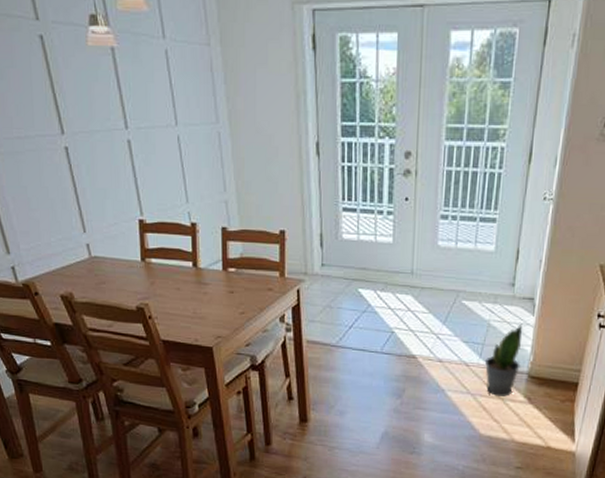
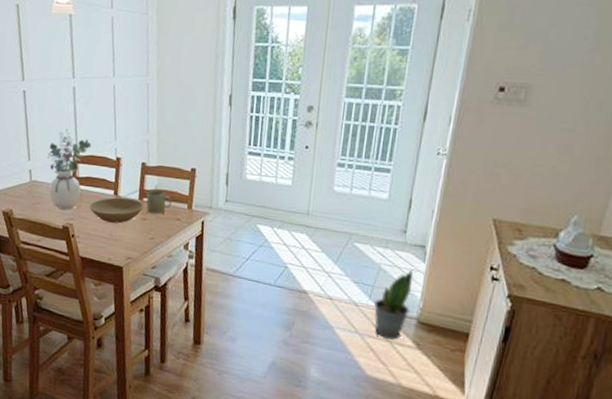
bouquet: none [106,192,160,288] -> present [47,129,92,210]
bowl: none [165,269,229,299] -> present [89,197,144,224]
mug: none [231,258,261,286] -> present [146,189,172,214]

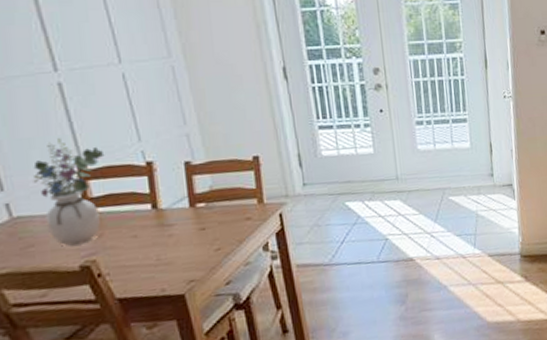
bowl: present [89,197,144,224] -> none [117,207,199,245]
mug: present [146,189,172,214] -> none [199,189,236,221]
potted plant: present [374,269,414,340] -> none [480,208,512,281]

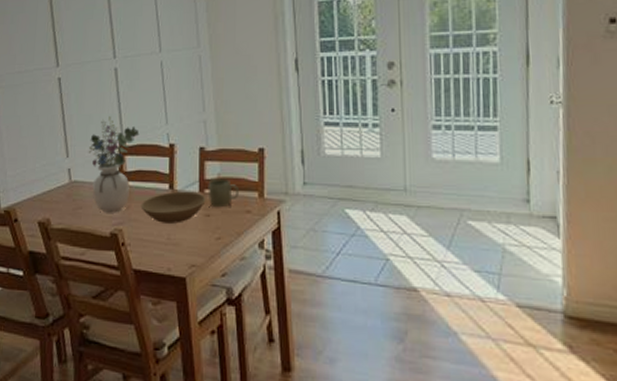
bowl: none [117,207,199,245] -> present [140,191,206,224]
mug: none [199,189,236,221] -> present [208,178,239,208]

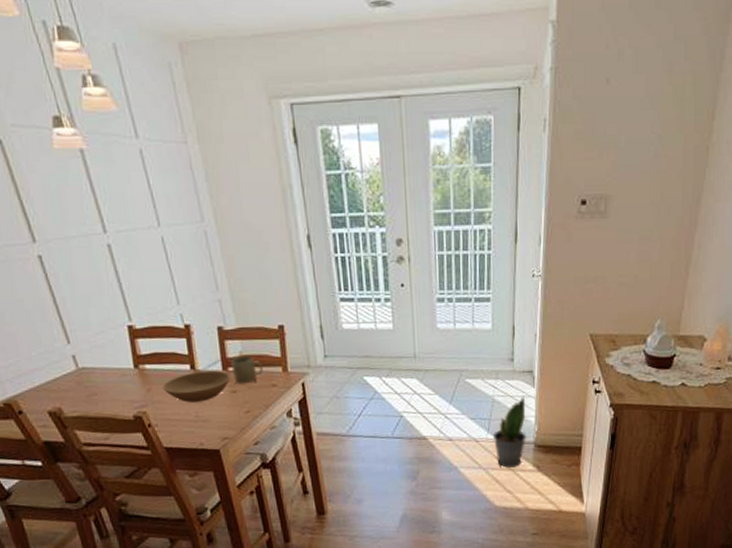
bouquet: present [88,116,140,213] -> none [92,298,150,397]
potted plant: none [505,248,552,343] -> present [494,396,527,468]

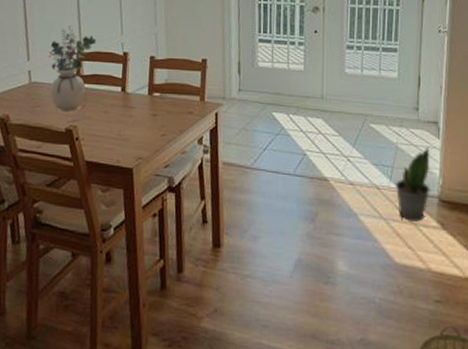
bouquet: none [92,298,150,397] -> present [48,25,97,111]
bowl: present [162,370,231,402] -> none [94,93,154,122]
mug: present [231,356,263,384] -> none [155,83,183,109]

